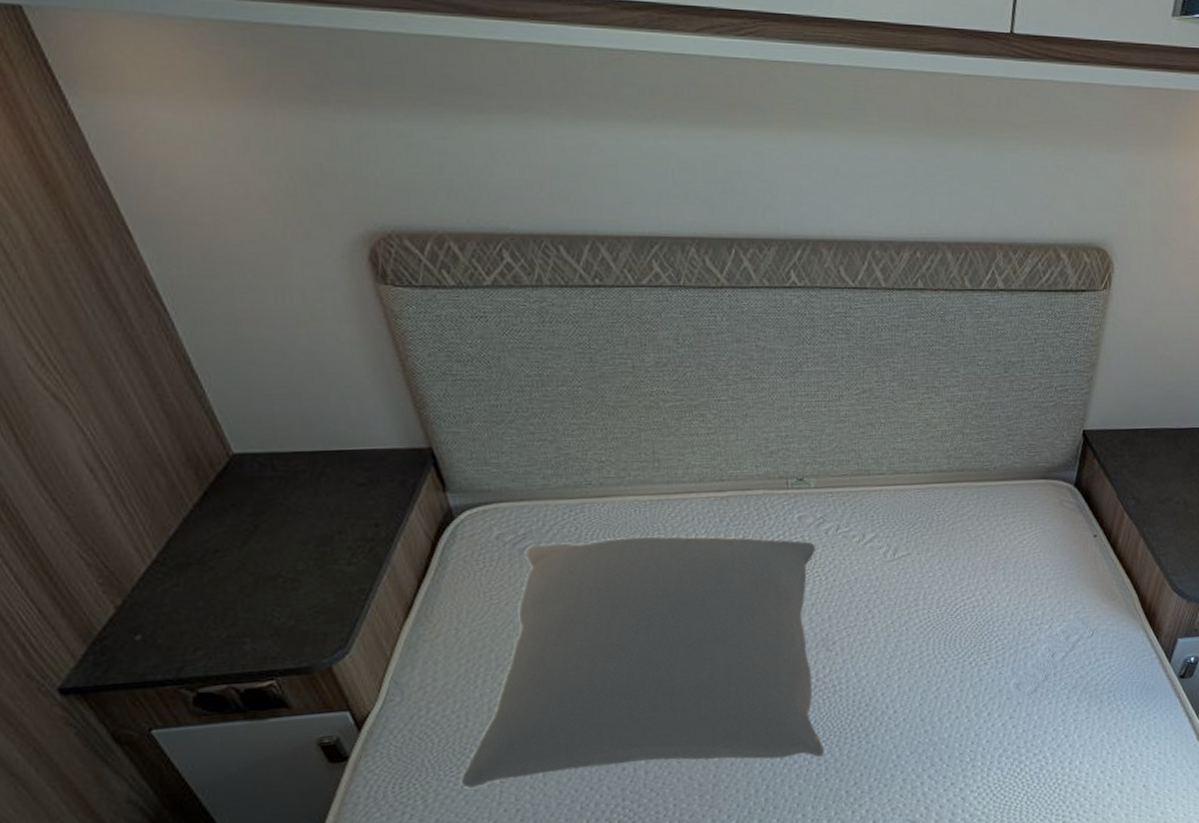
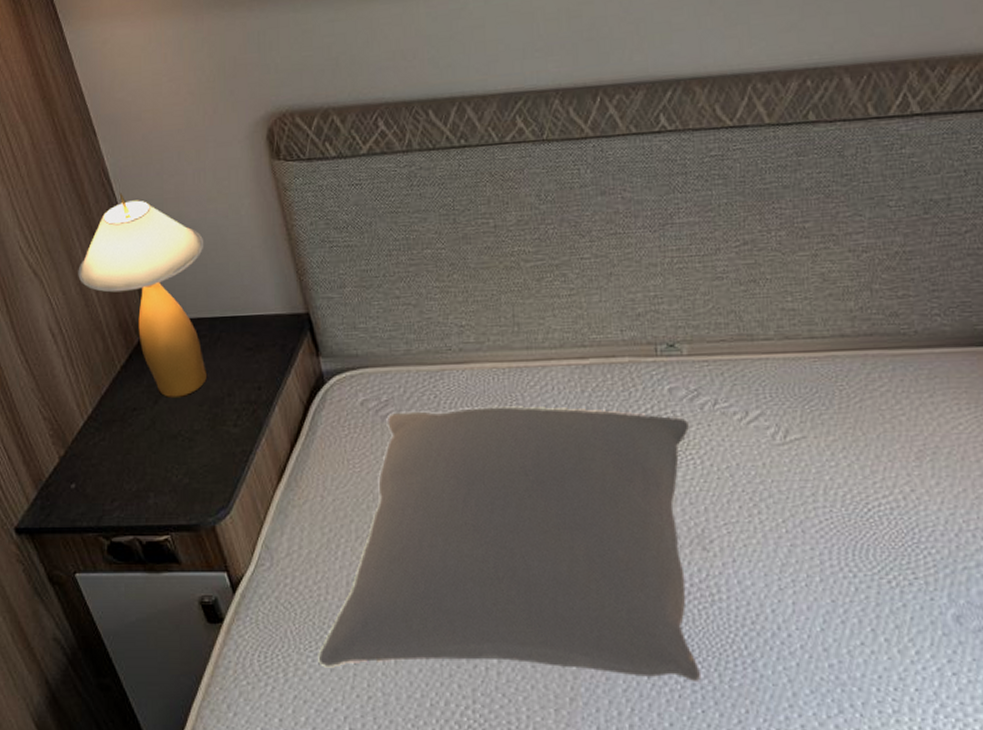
table lamp: none [120,308,310,537] -> present [78,193,207,397]

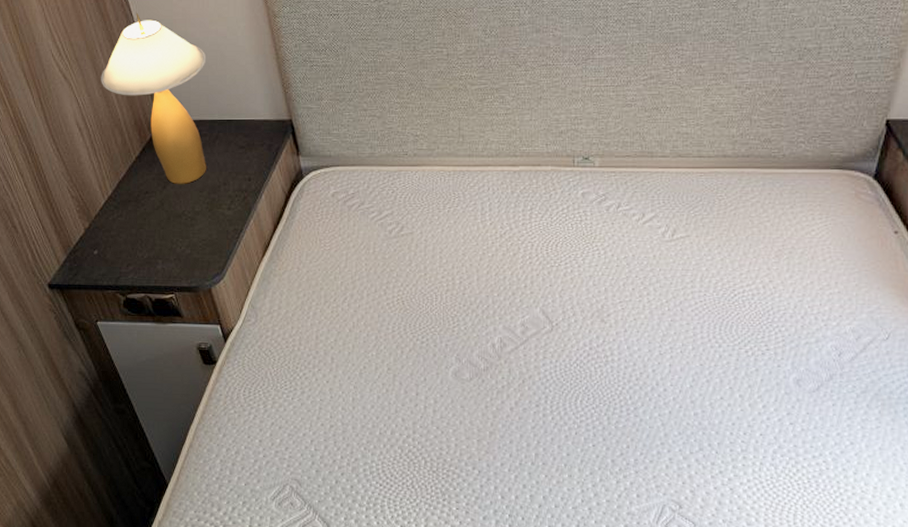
pillow: present [319,406,700,681] -> none [293,202,596,422]

